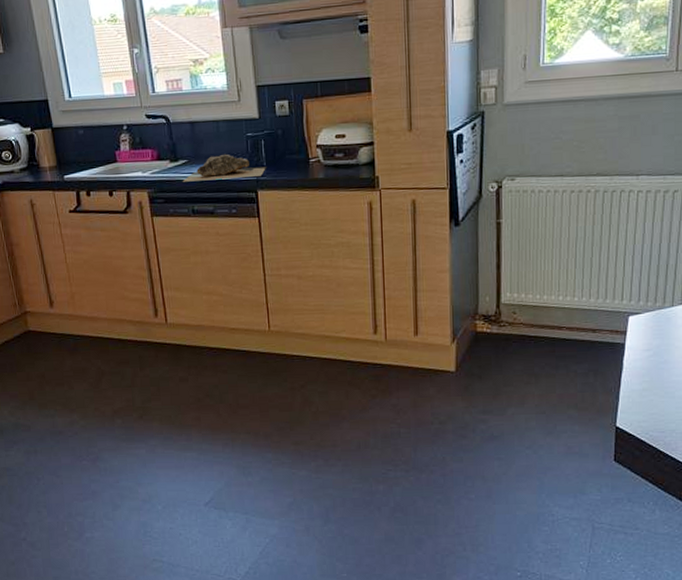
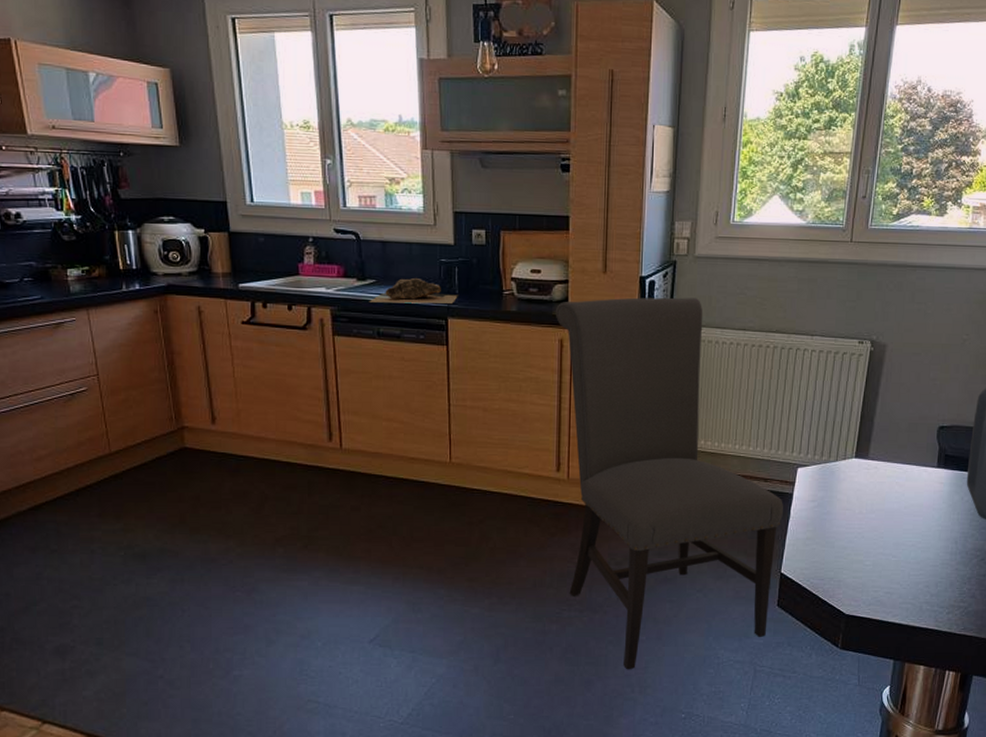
chair: none [362,147,615,529] -> present [555,297,783,670]

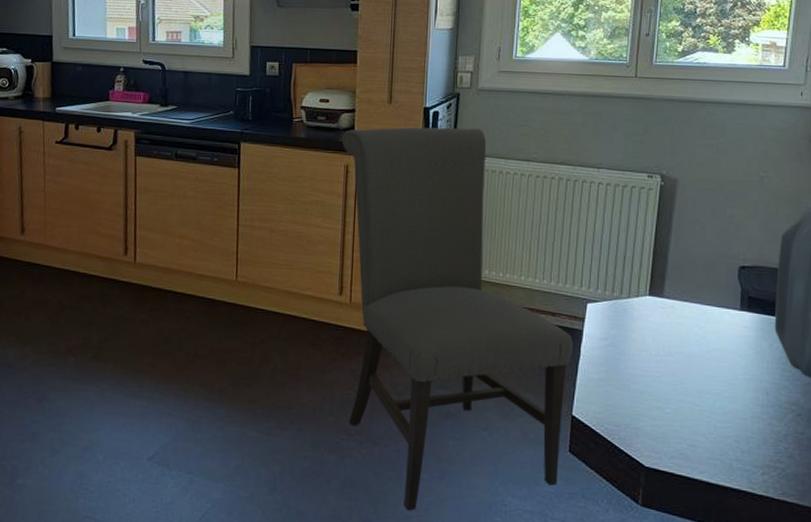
mineral sample: present [369,277,459,304] -> none [169,104,252,130]

